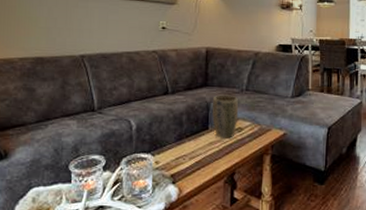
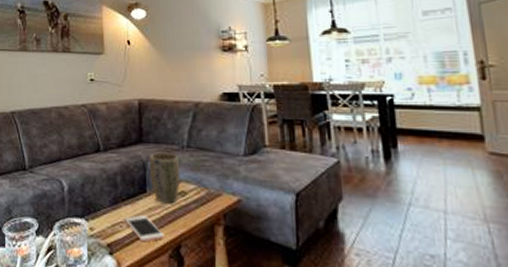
cell phone: none [187,149,222,172] -> present [124,215,165,243]

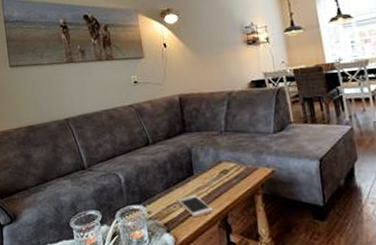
plant pot: present [150,152,181,204] -> none [193,138,222,182]

